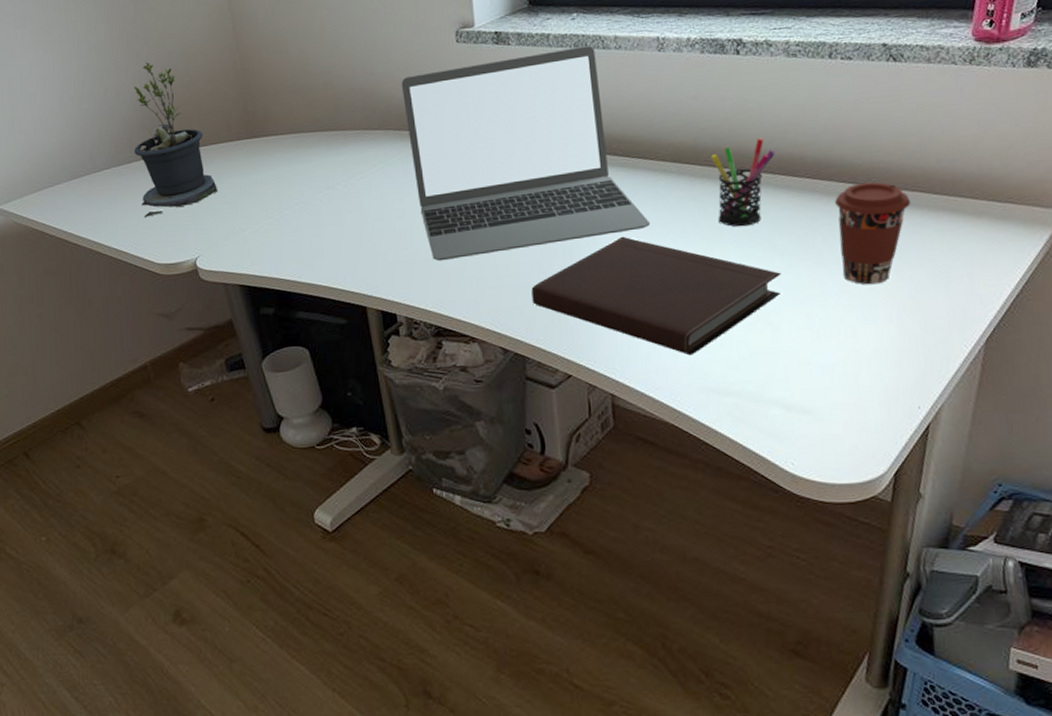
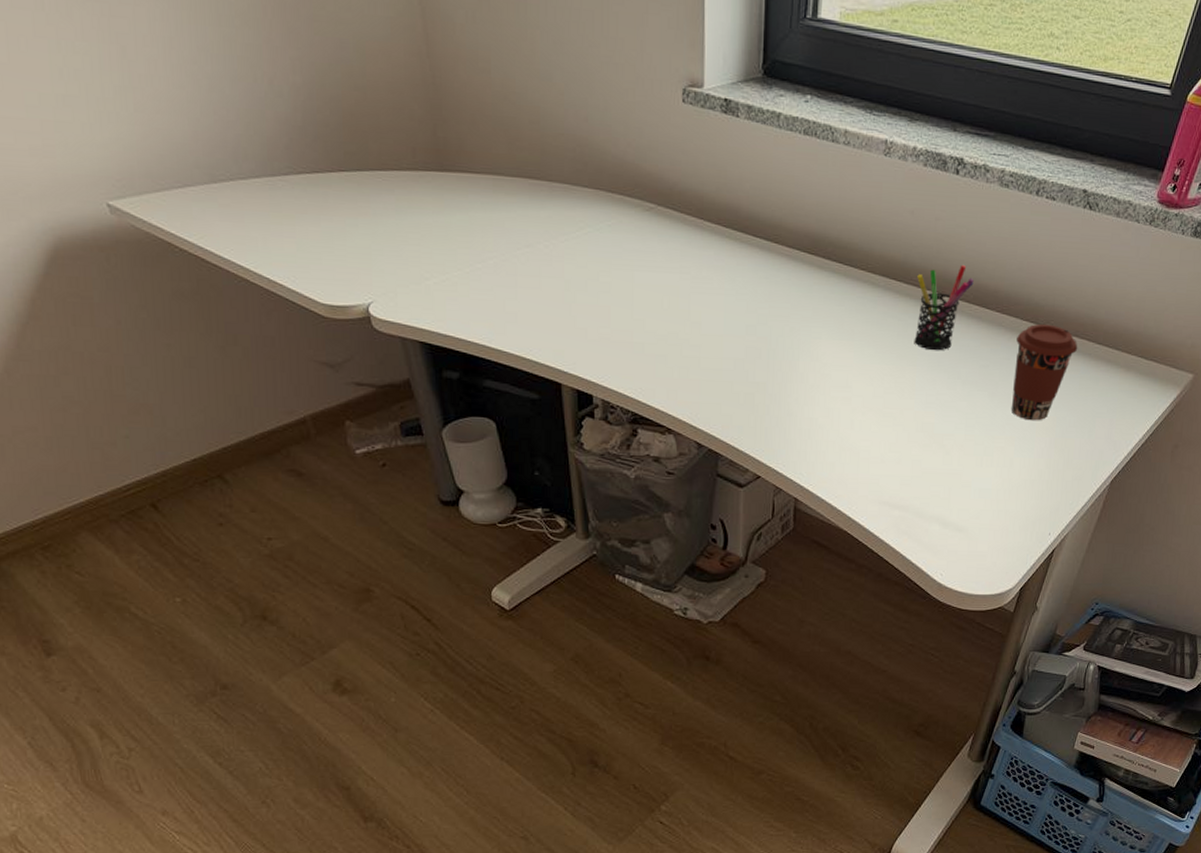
potted plant: present [134,62,217,218] -> none [293,48,397,246]
laptop: present [401,45,651,261] -> none [618,131,853,345]
notebook: present [531,236,781,356] -> none [731,344,960,469]

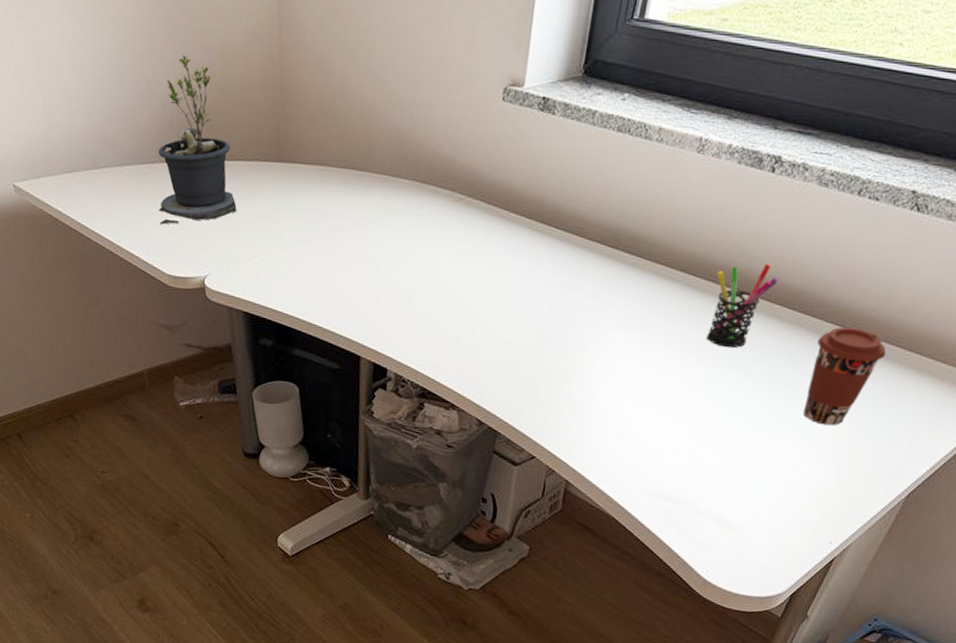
potted plant: none [293,48,397,246] -> present [158,55,237,225]

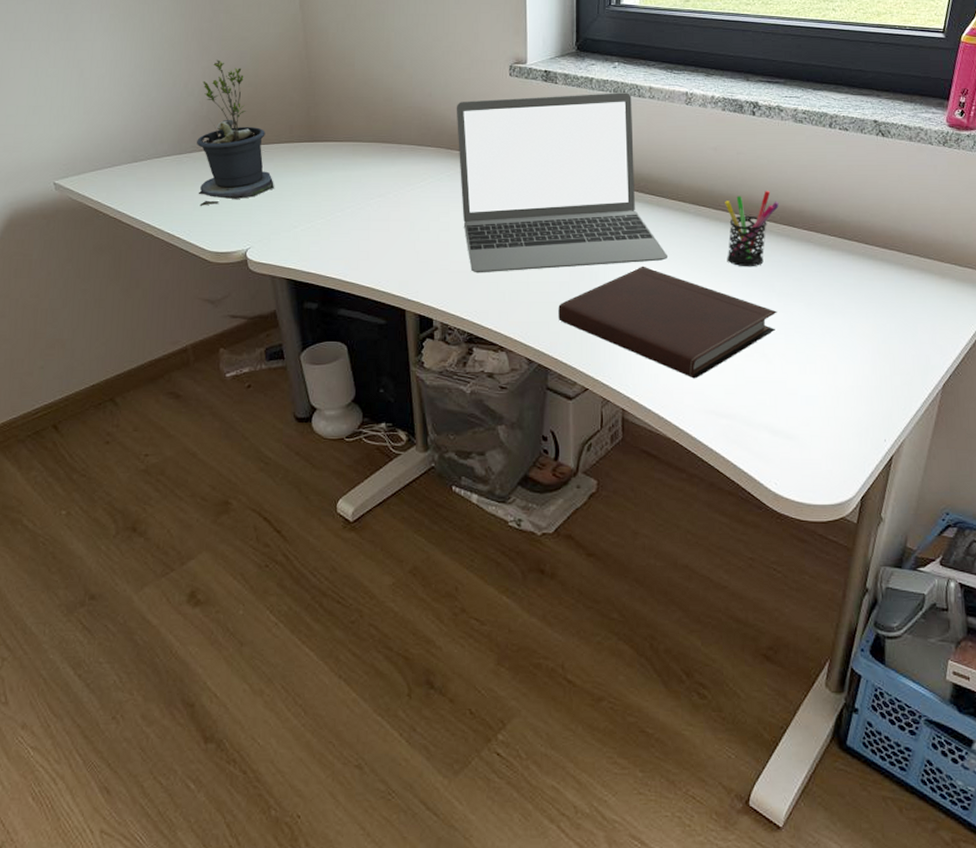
laptop: none [430,127,644,332] -> present [456,91,669,273]
notebook: none [516,335,748,459] -> present [558,266,777,379]
coffee cup: present [803,326,887,426] -> none [826,238,889,329]

